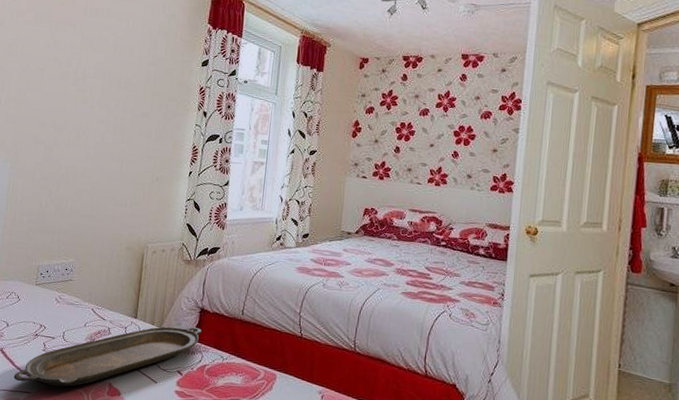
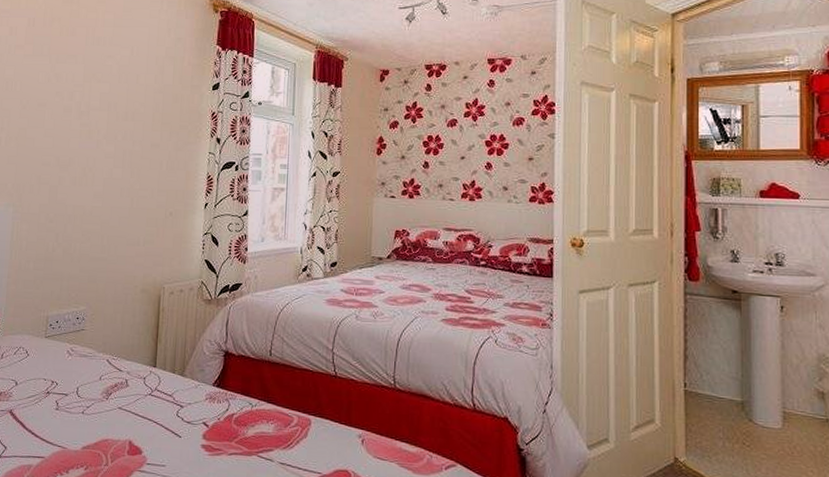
serving tray: present [13,326,202,387] -> none [25,373,227,449]

